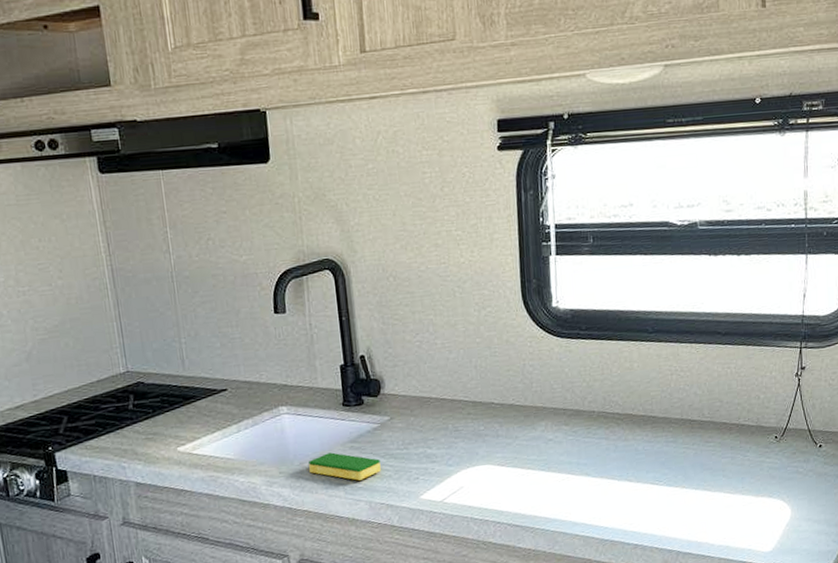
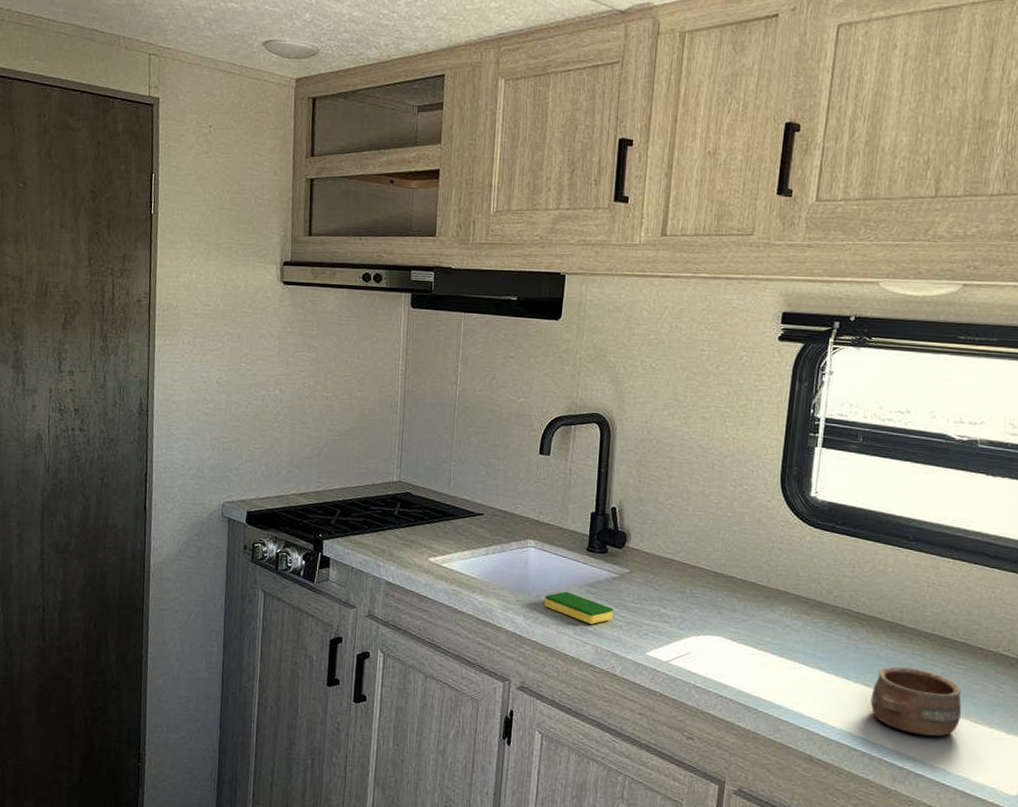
pottery: none [635,454,715,517] -> present [870,666,961,737]

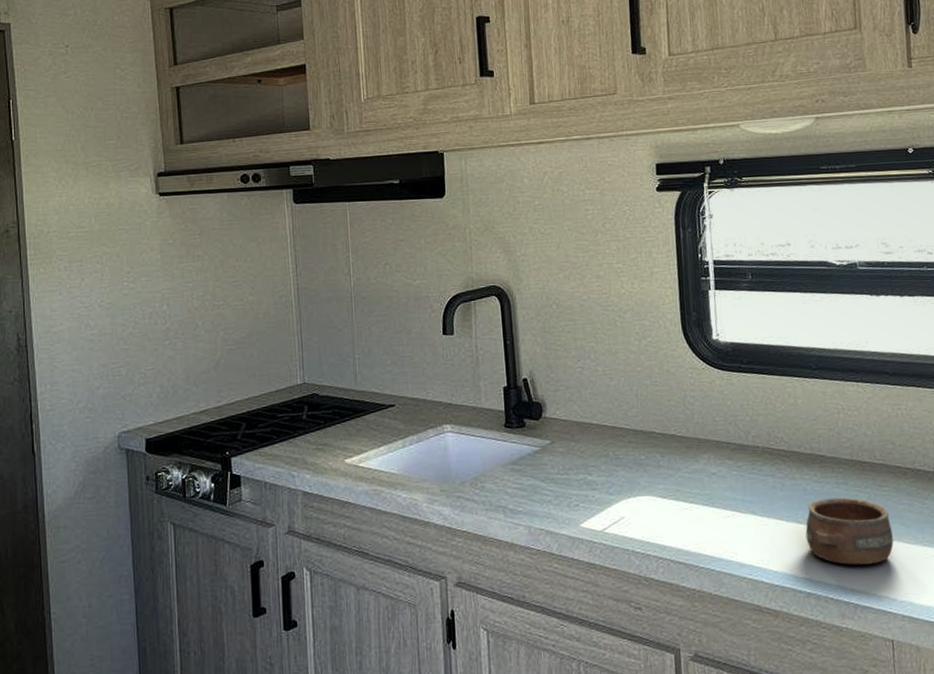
dish sponge: present [545,591,613,624] -> none [470,473,541,504]

